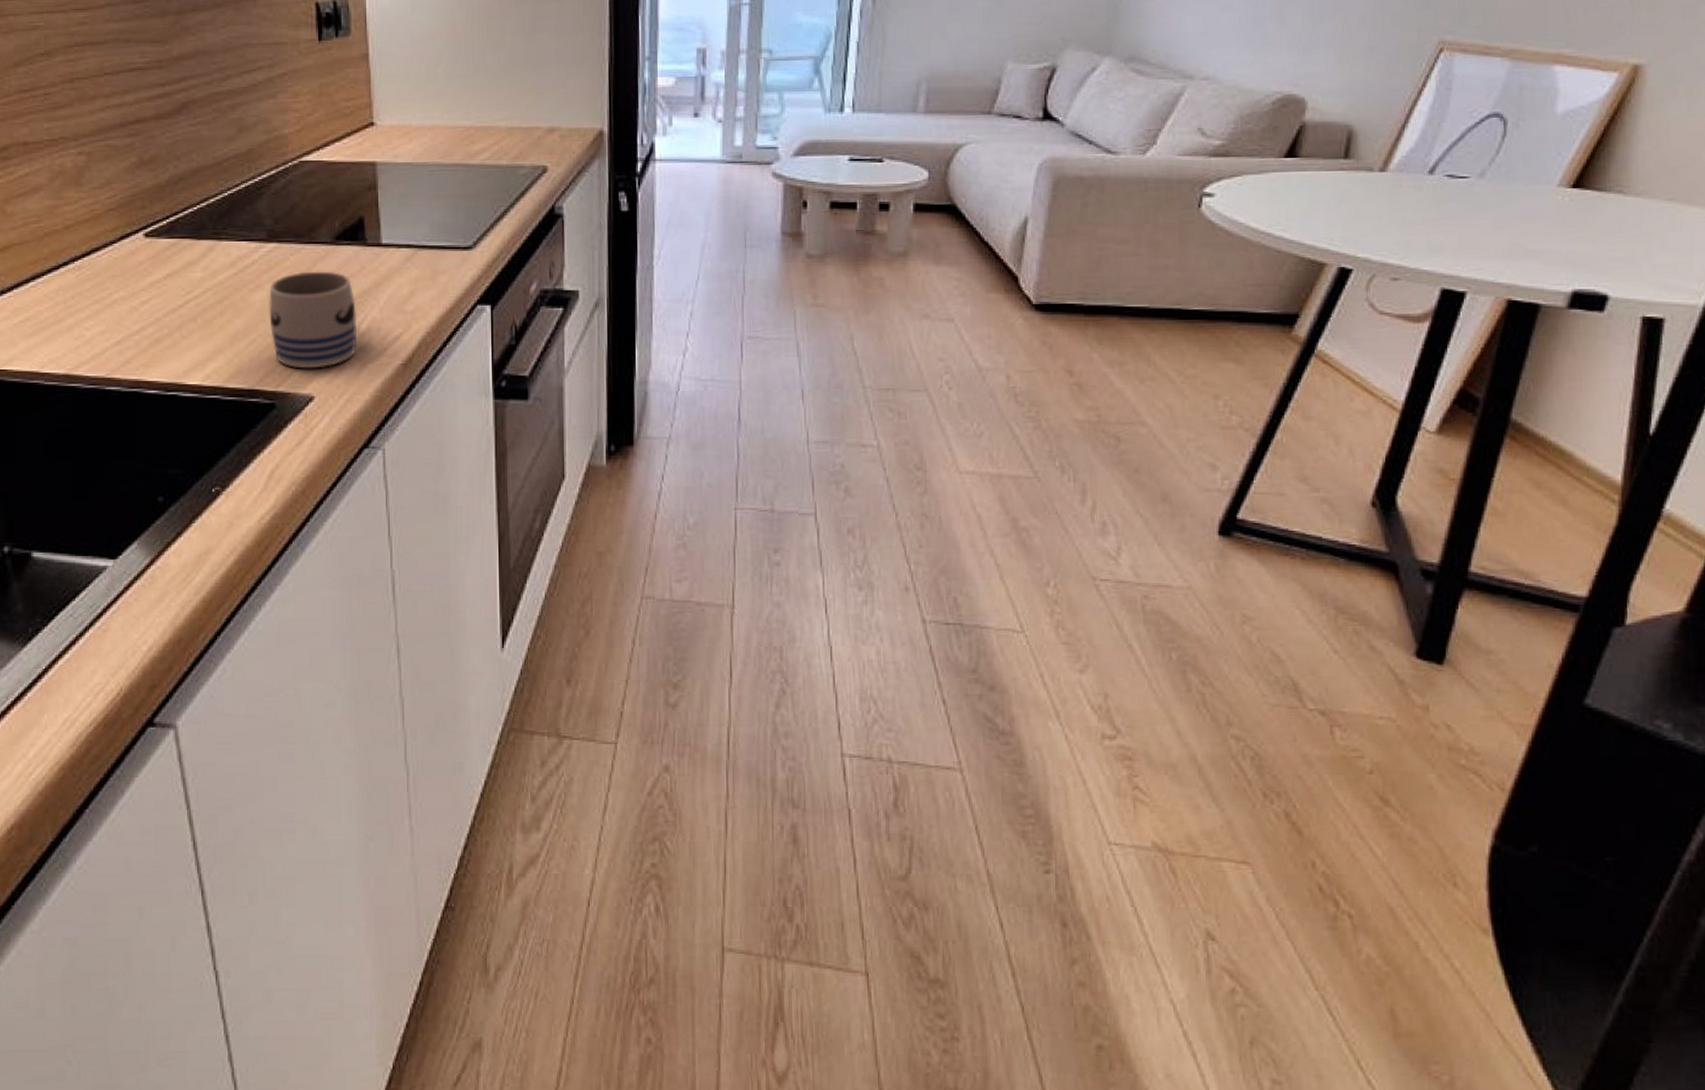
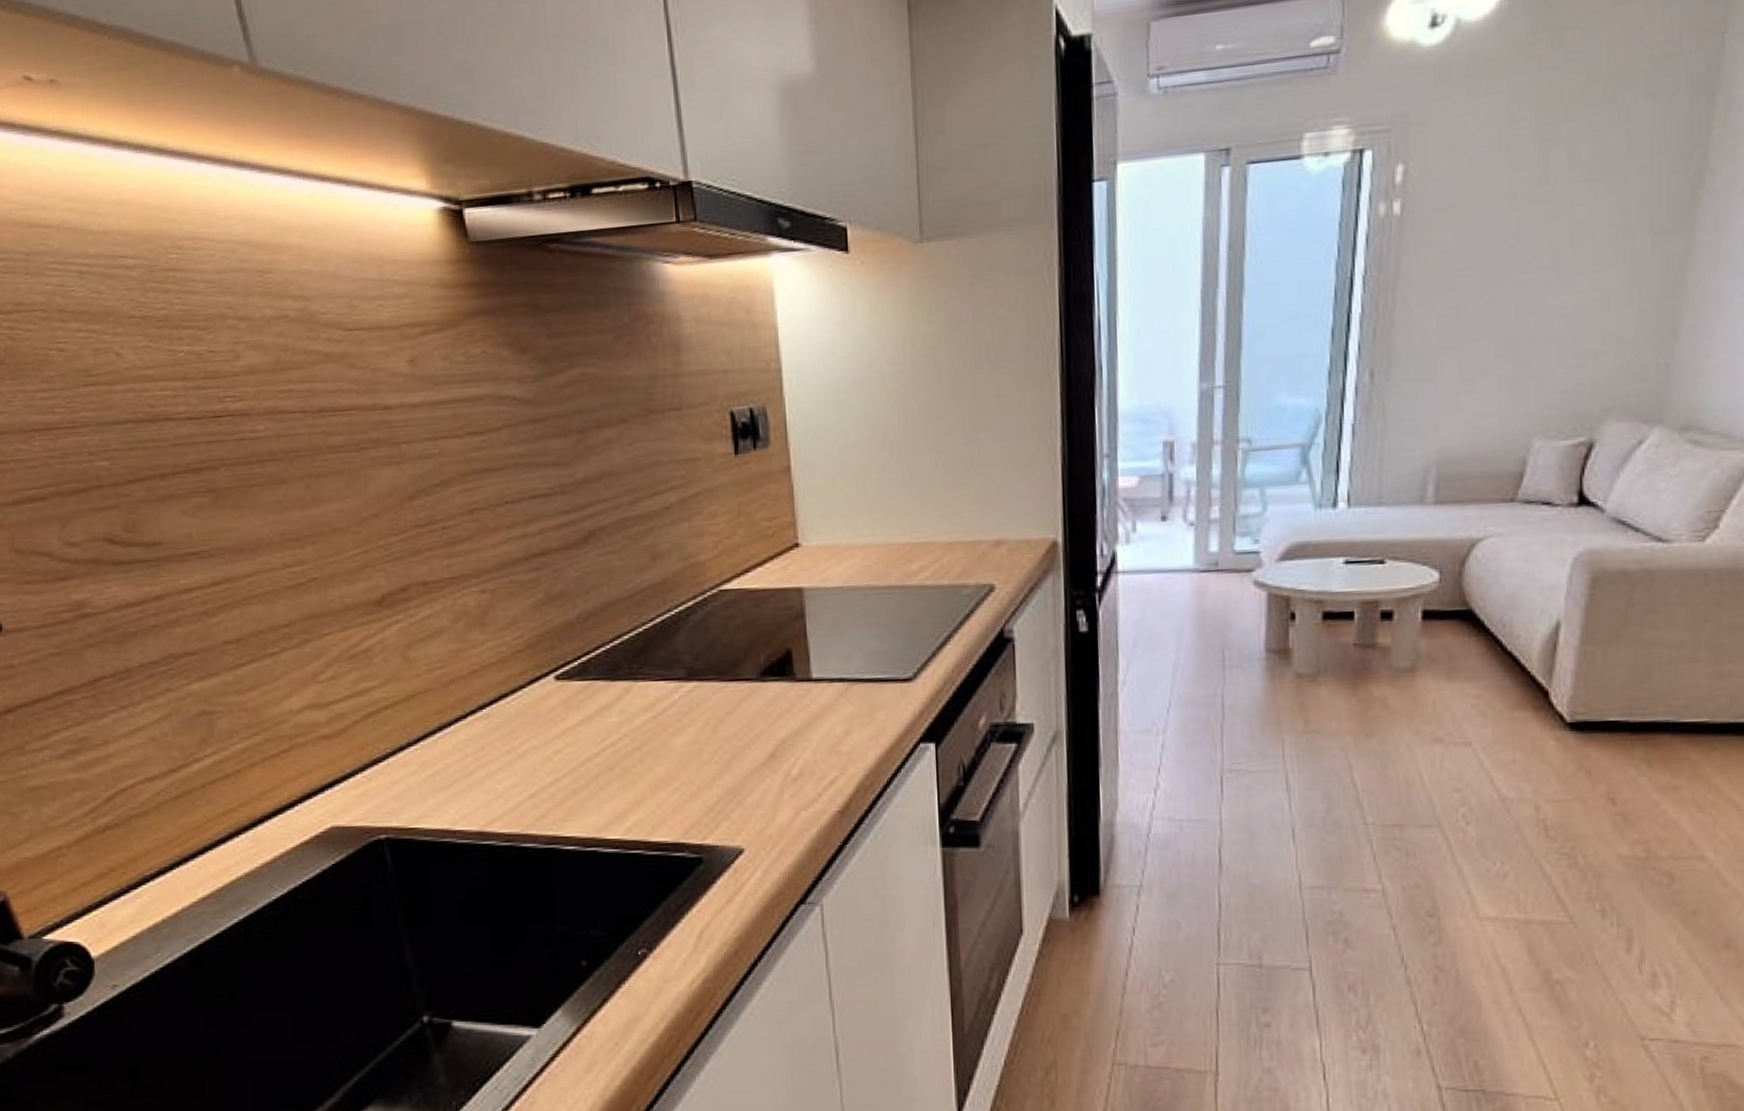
mug: present [269,271,357,369] -> none [691,710,788,819]

